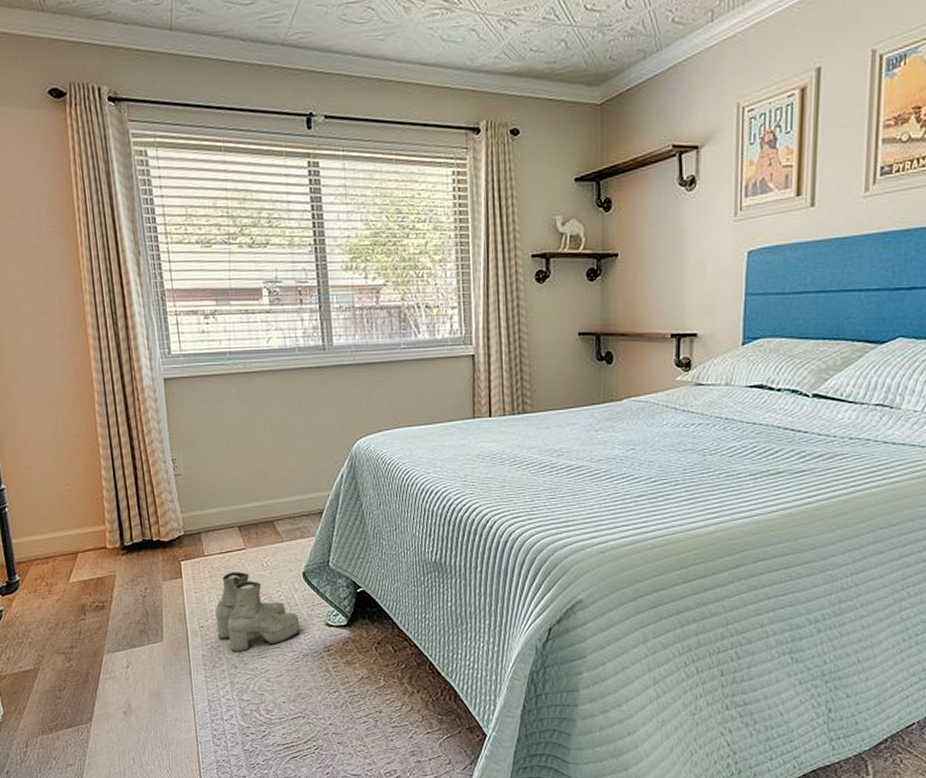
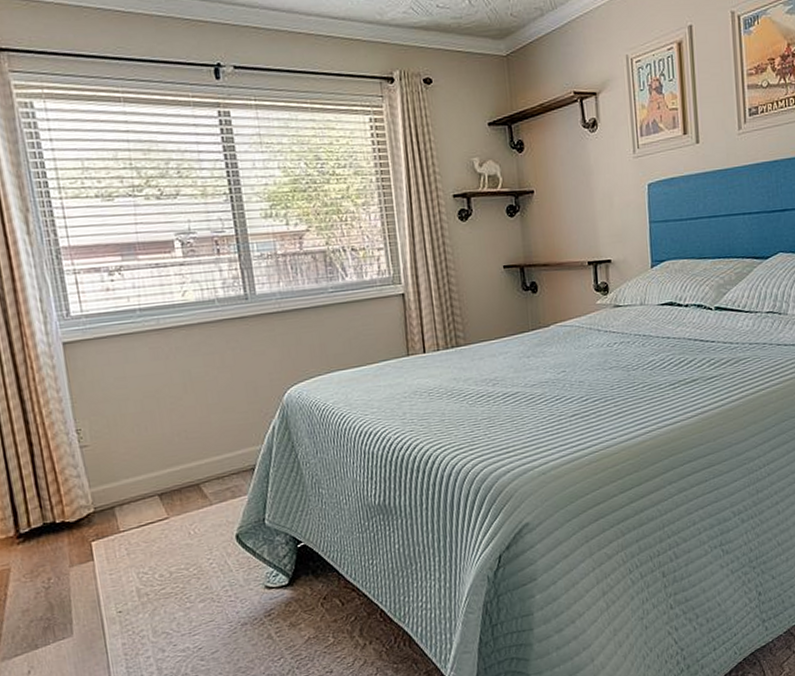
boots: present [215,572,301,652] -> none [135,544,237,634]

